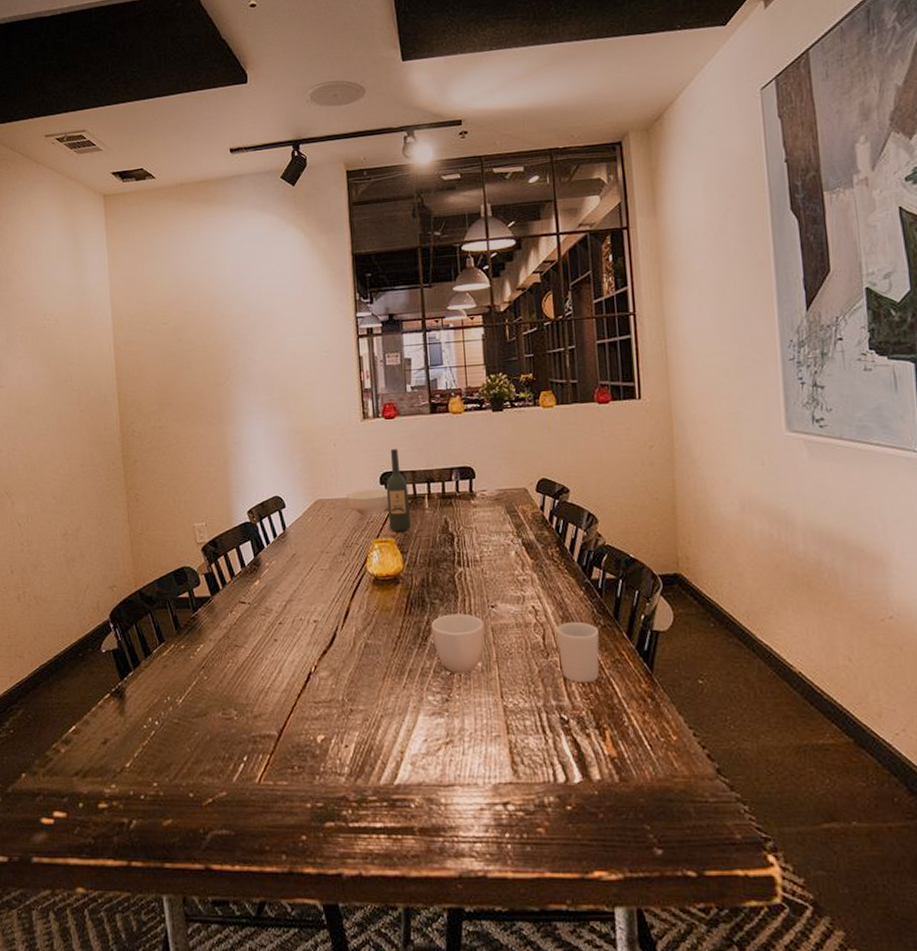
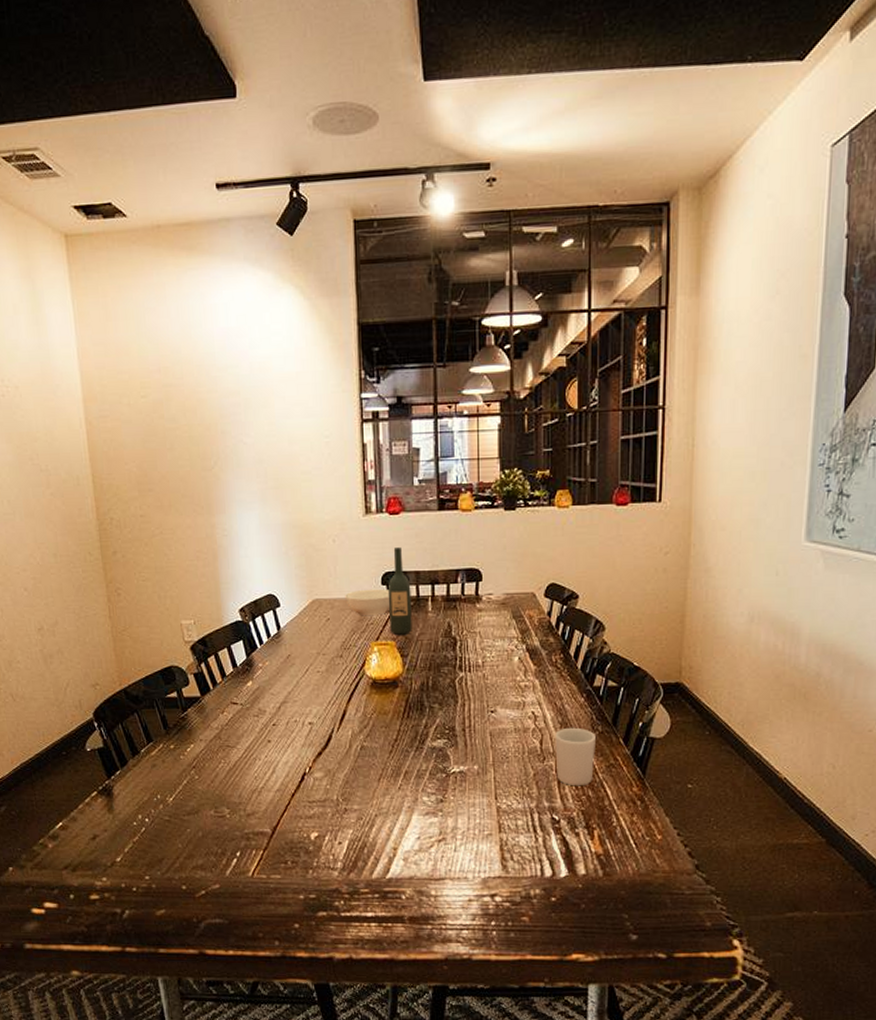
cup: present [431,614,485,673] -> none [429,718,482,776]

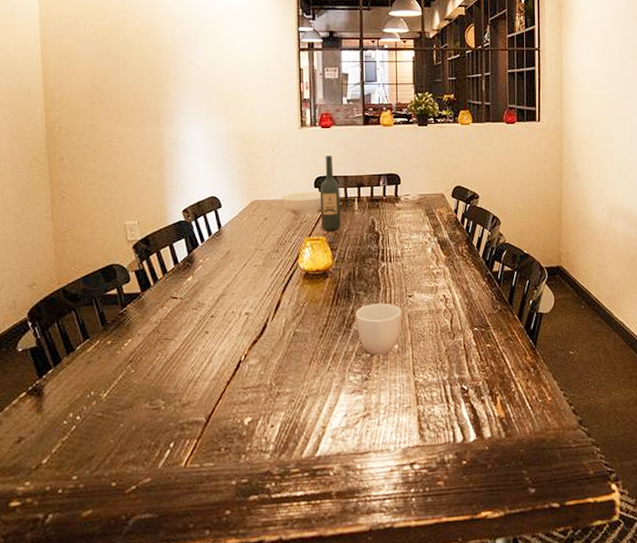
cup: none [429,718,482,776] -> present [355,303,402,355]
mug: present [555,727,596,786] -> none [463,307,496,359]

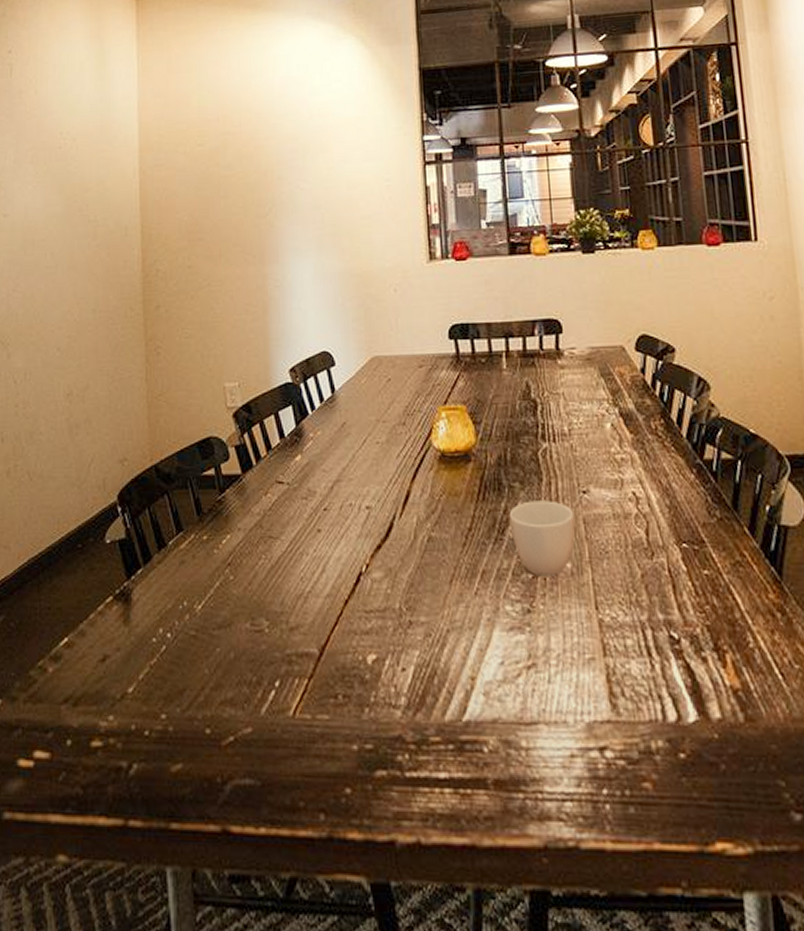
bowl: present [282,191,321,215] -> none [408,343,458,376]
wine bottle: present [319,156,341,231] -> none [455,296,485,397]

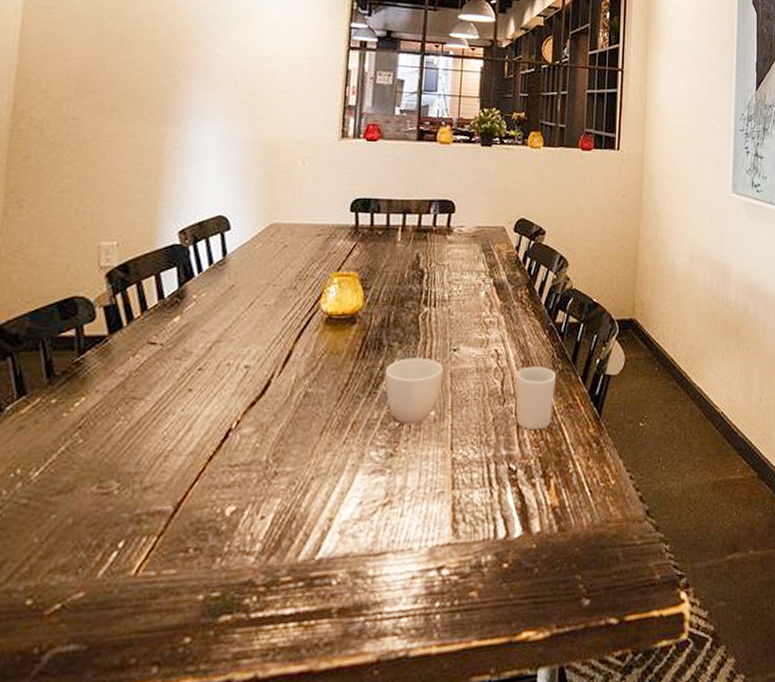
mug: none [663,512,717,592] -> present [516,366,556,431]

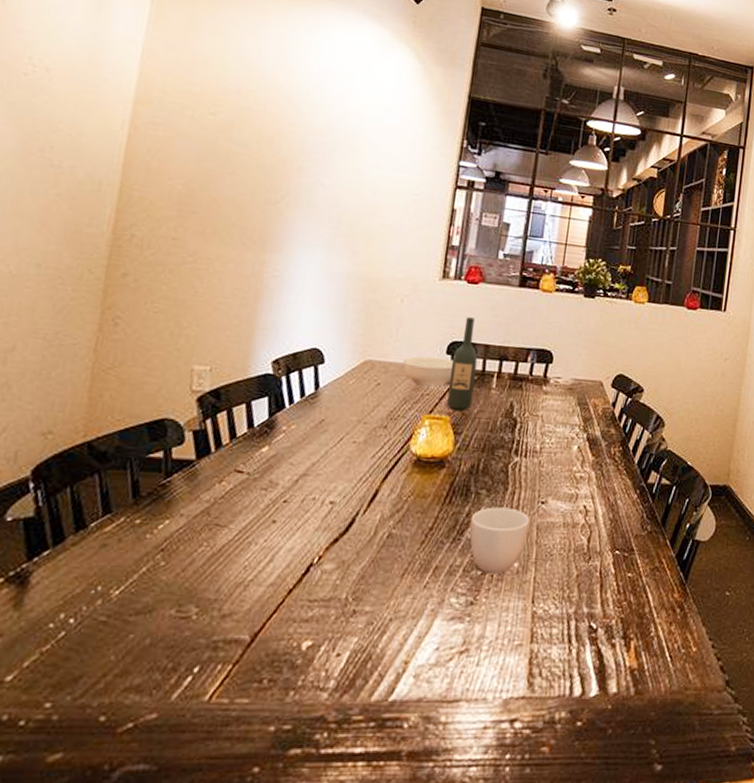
bowl: none [308,215,357,245] -> present [402,356,453,387]
wine bottle: none [354,174,382,265] -> present [447,317,478,410]
mug: present [516,366,556,431] -> none [600,525,644,591]

